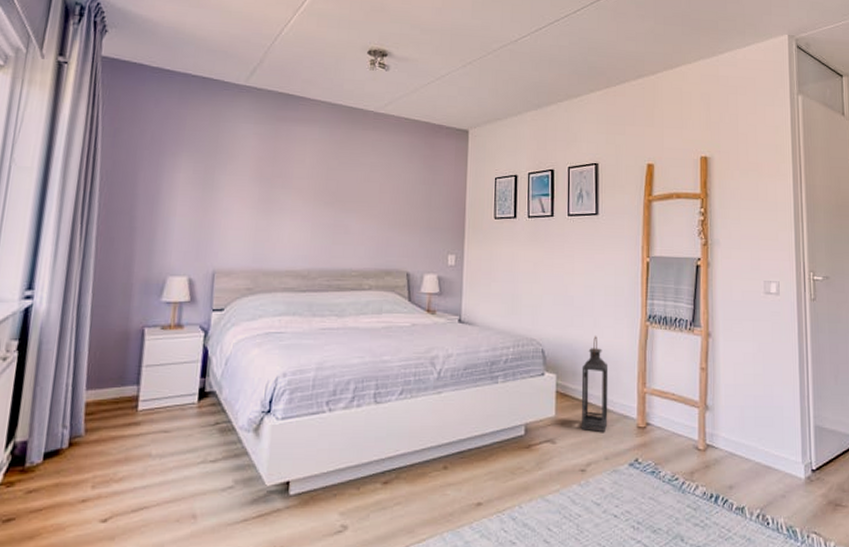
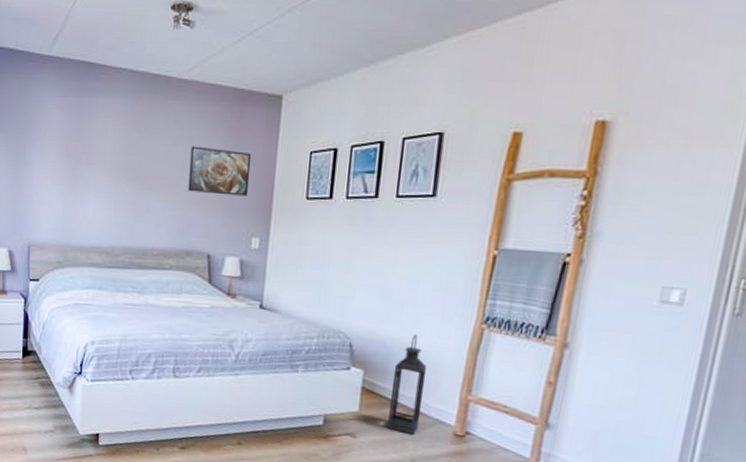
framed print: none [386,172,445,217] -> present [188,146,252,196]

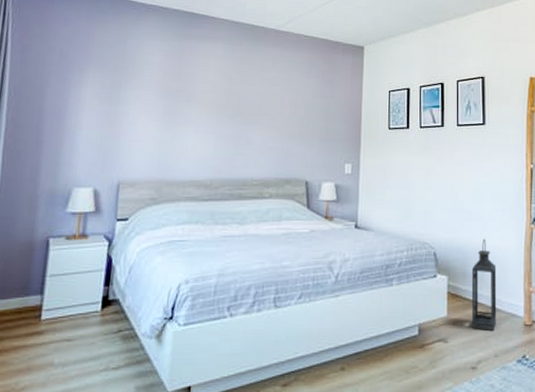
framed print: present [188,146,252,196] -> none [286,86,341,128]

